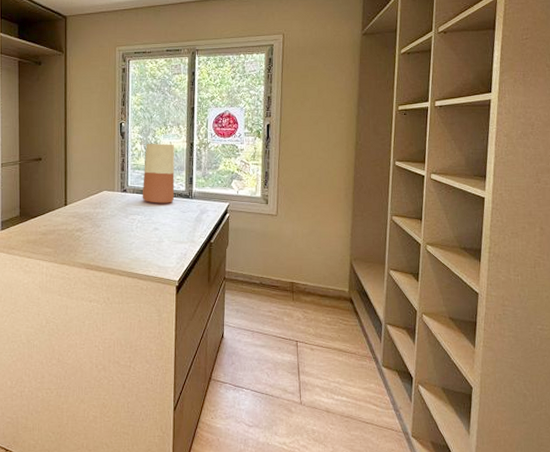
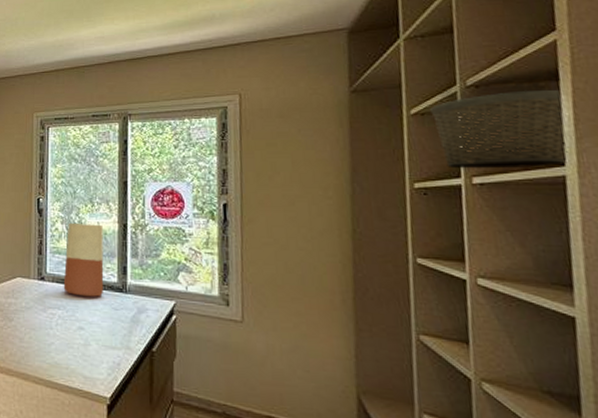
basket: none [414,37,495,95] -> present [430,90,569,169]

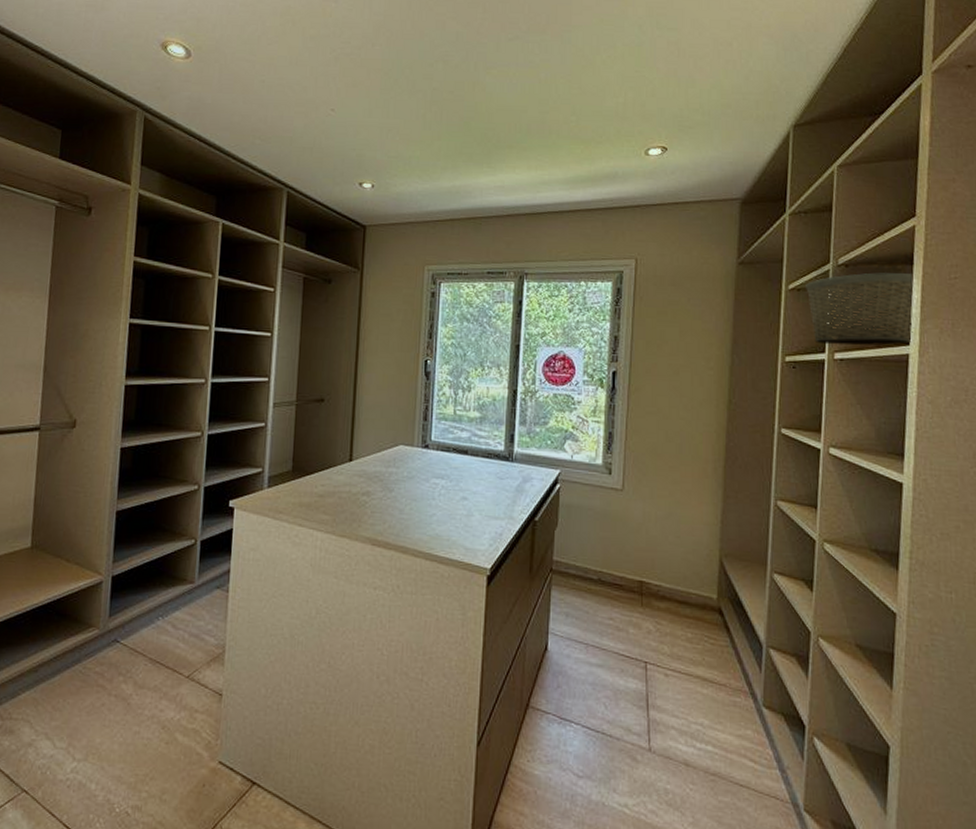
vase: present [63,222,104,297] -> none [448,387,492,466]

